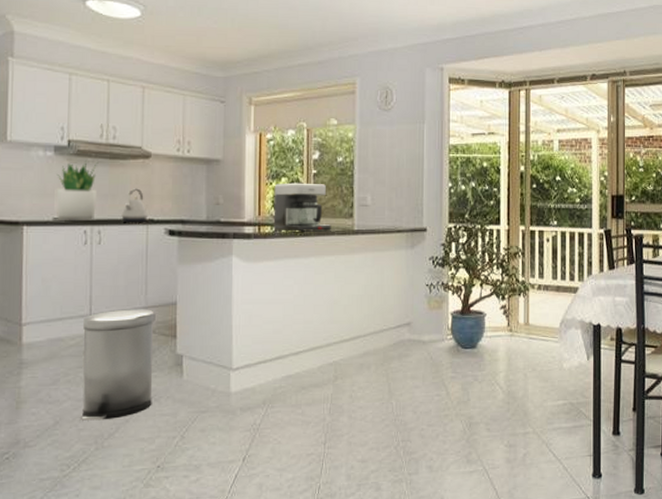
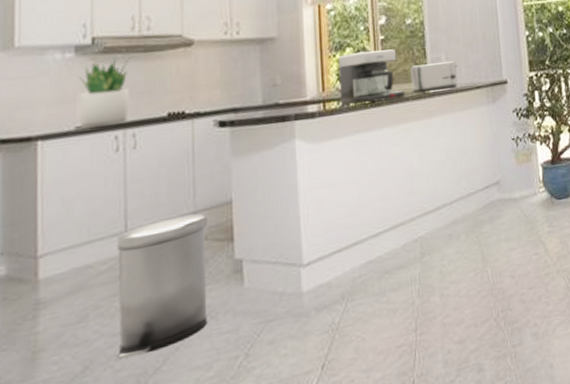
kettle: present [121,188,148,223] -> none [160,80,192,121]
toaster: none [338,203,382,230] -> present [410,61,458,94]

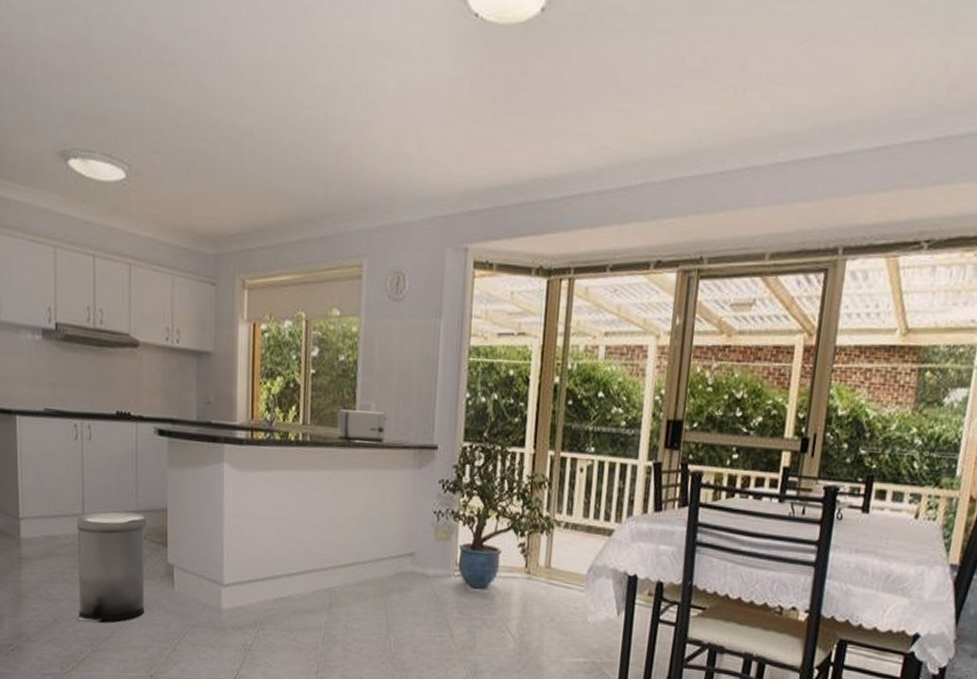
planter: present [78,58,130,129] -> none [46,347,86,414]
coffee maker: present [338,49,405,106] -> none [267,383,330,442]

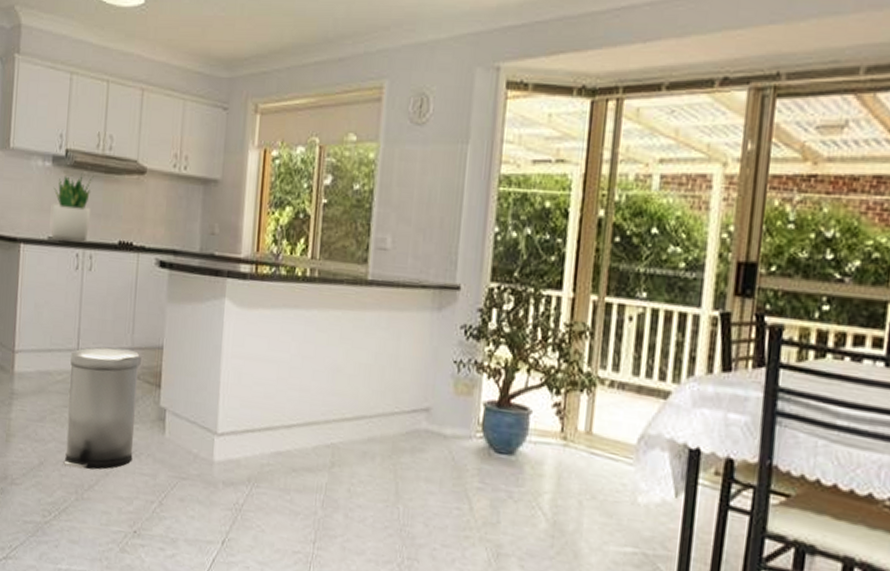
planter: none [46,347,86,414] -> present [51,174,94,243]
toaster: present [337,409,387,444] -> none [348,243,404,282]

